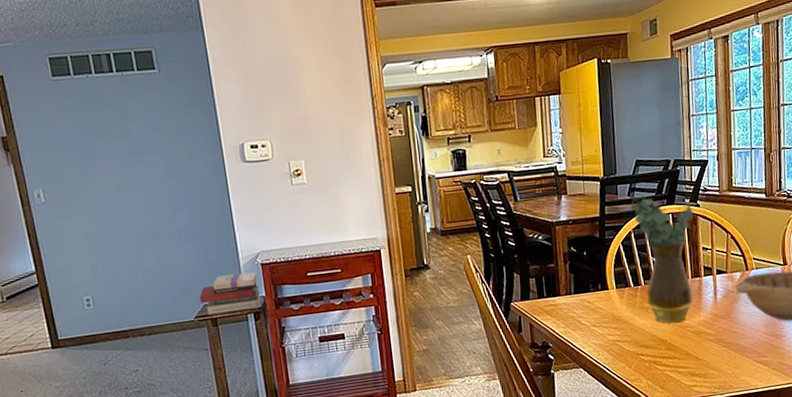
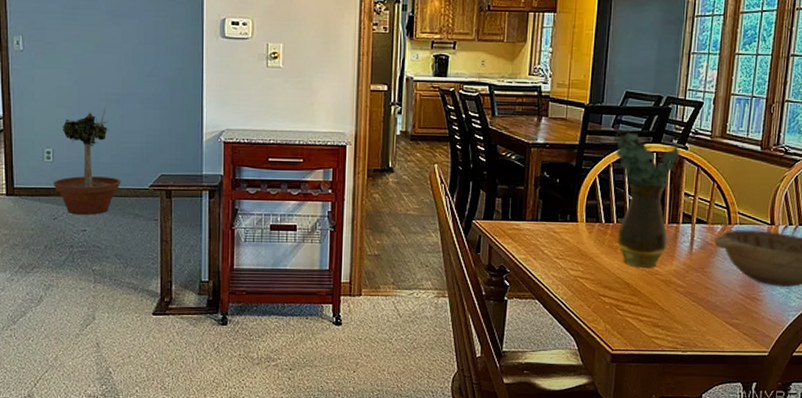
potted tree: none [97,247,166,357] -> present [54,107,121,215]
books: present [199,271,262,316] -> none [158,148,219,189]

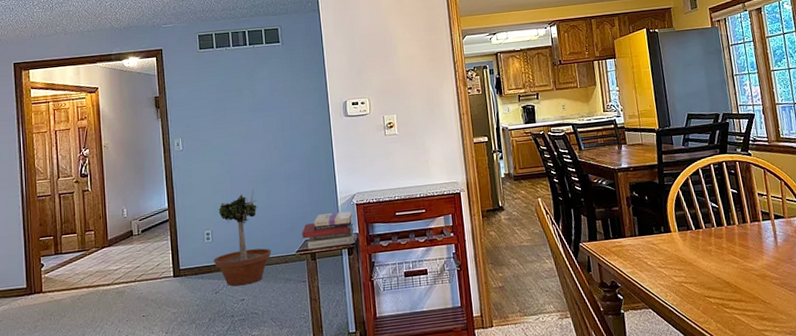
books: none [158,148,219,189] -> present [302,211,356,250]
vase: present [613,126,680,268] -> none [683,144,754,266]

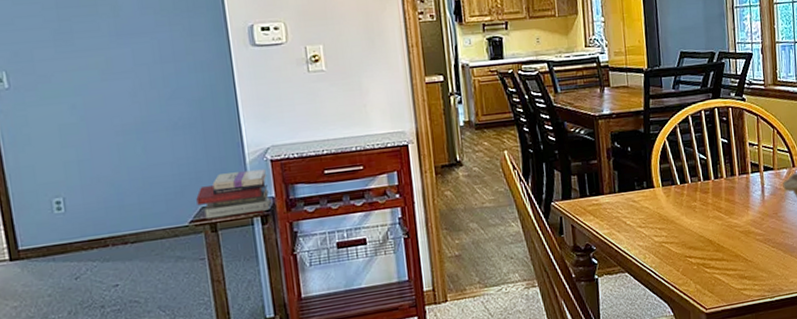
potted tree: present [214,188,272,287] -> none [69,141,155,270]

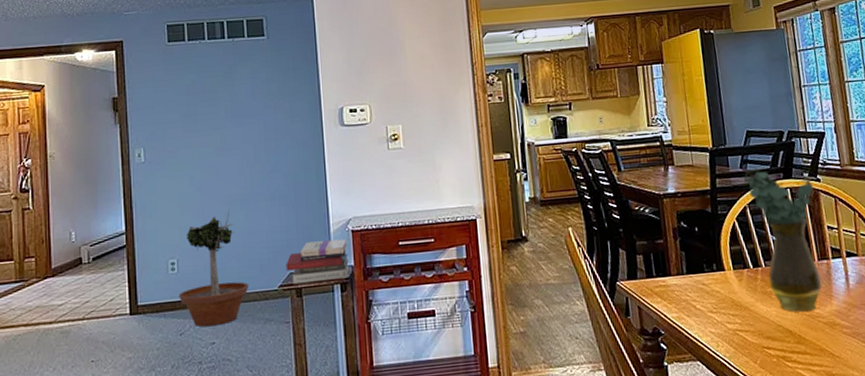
potted tree: none [69,141,155,270] -> present [179,209,249,327]
vase: none [674,87,741,223] -> present [741,166,822,312]

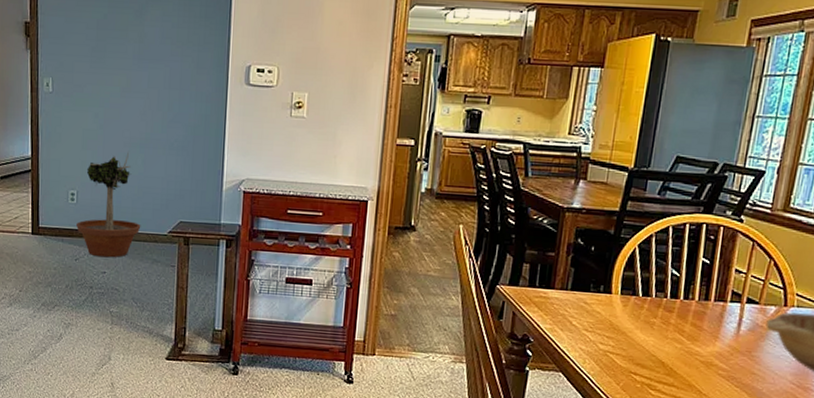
books: present [286,239,350,285] -> none [177,195,238,238]
vase: present [741,166,822,312] -> none [654,192,734,348]

